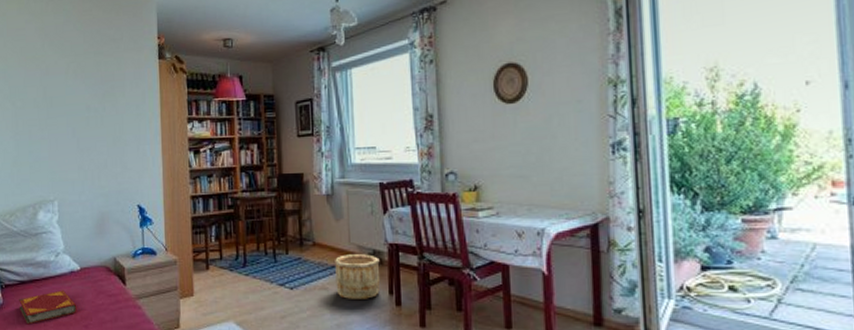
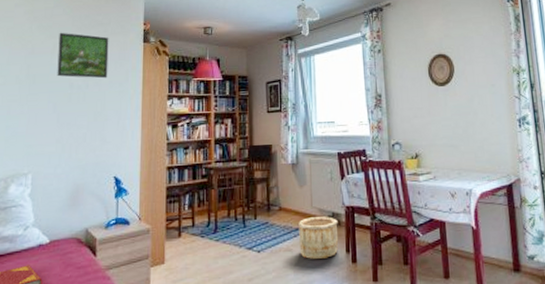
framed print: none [71,50,124,100] -> present [57,32,109,79]

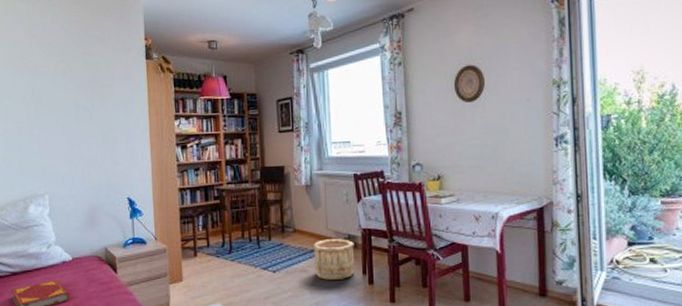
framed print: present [57,32,109,79] -> none [60,50,113,99]

